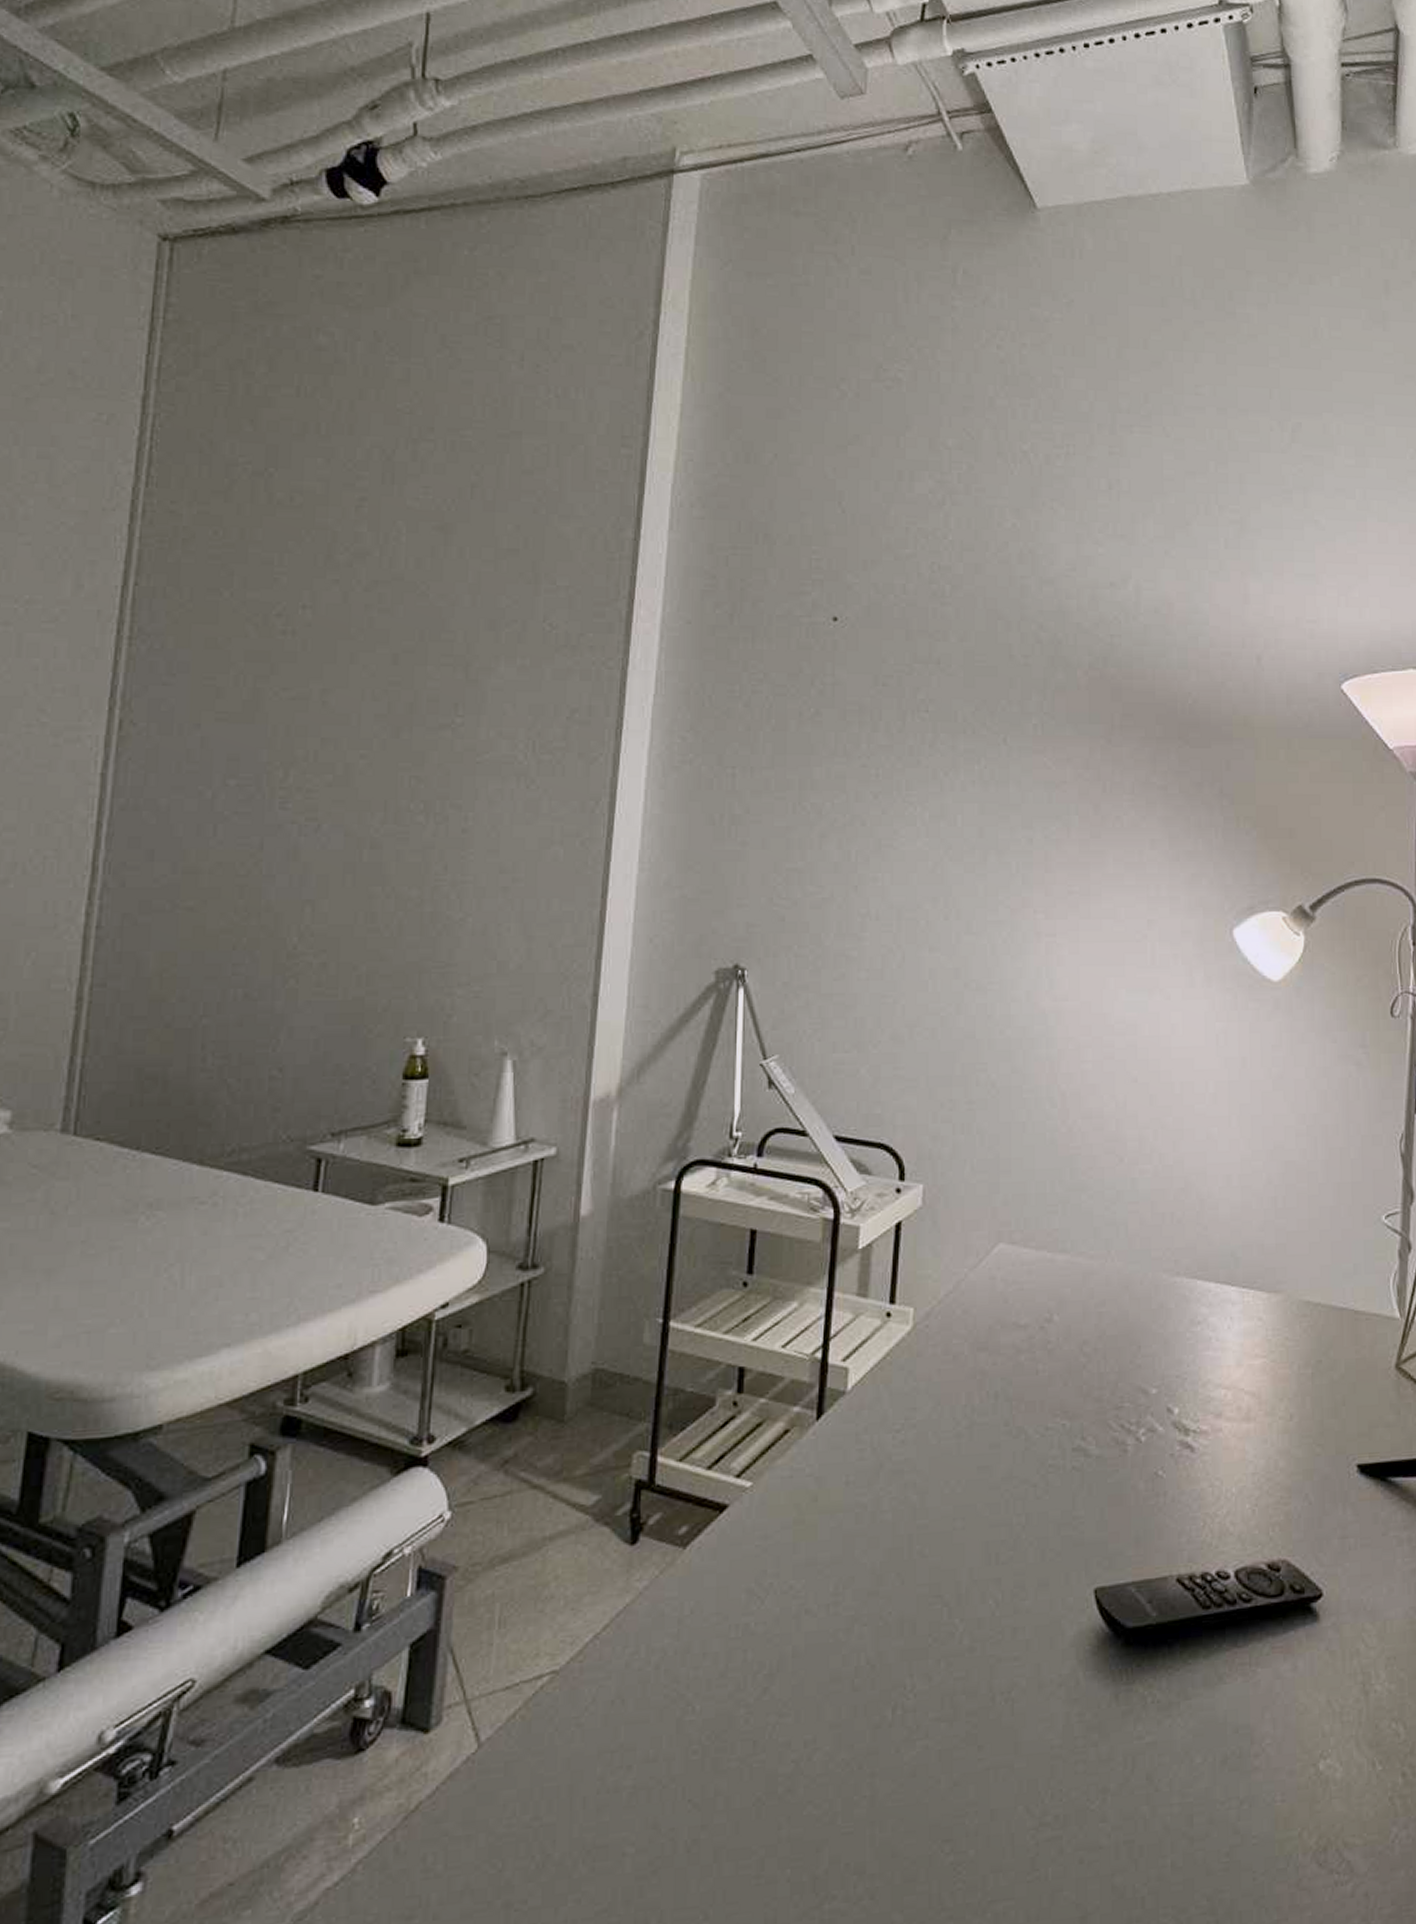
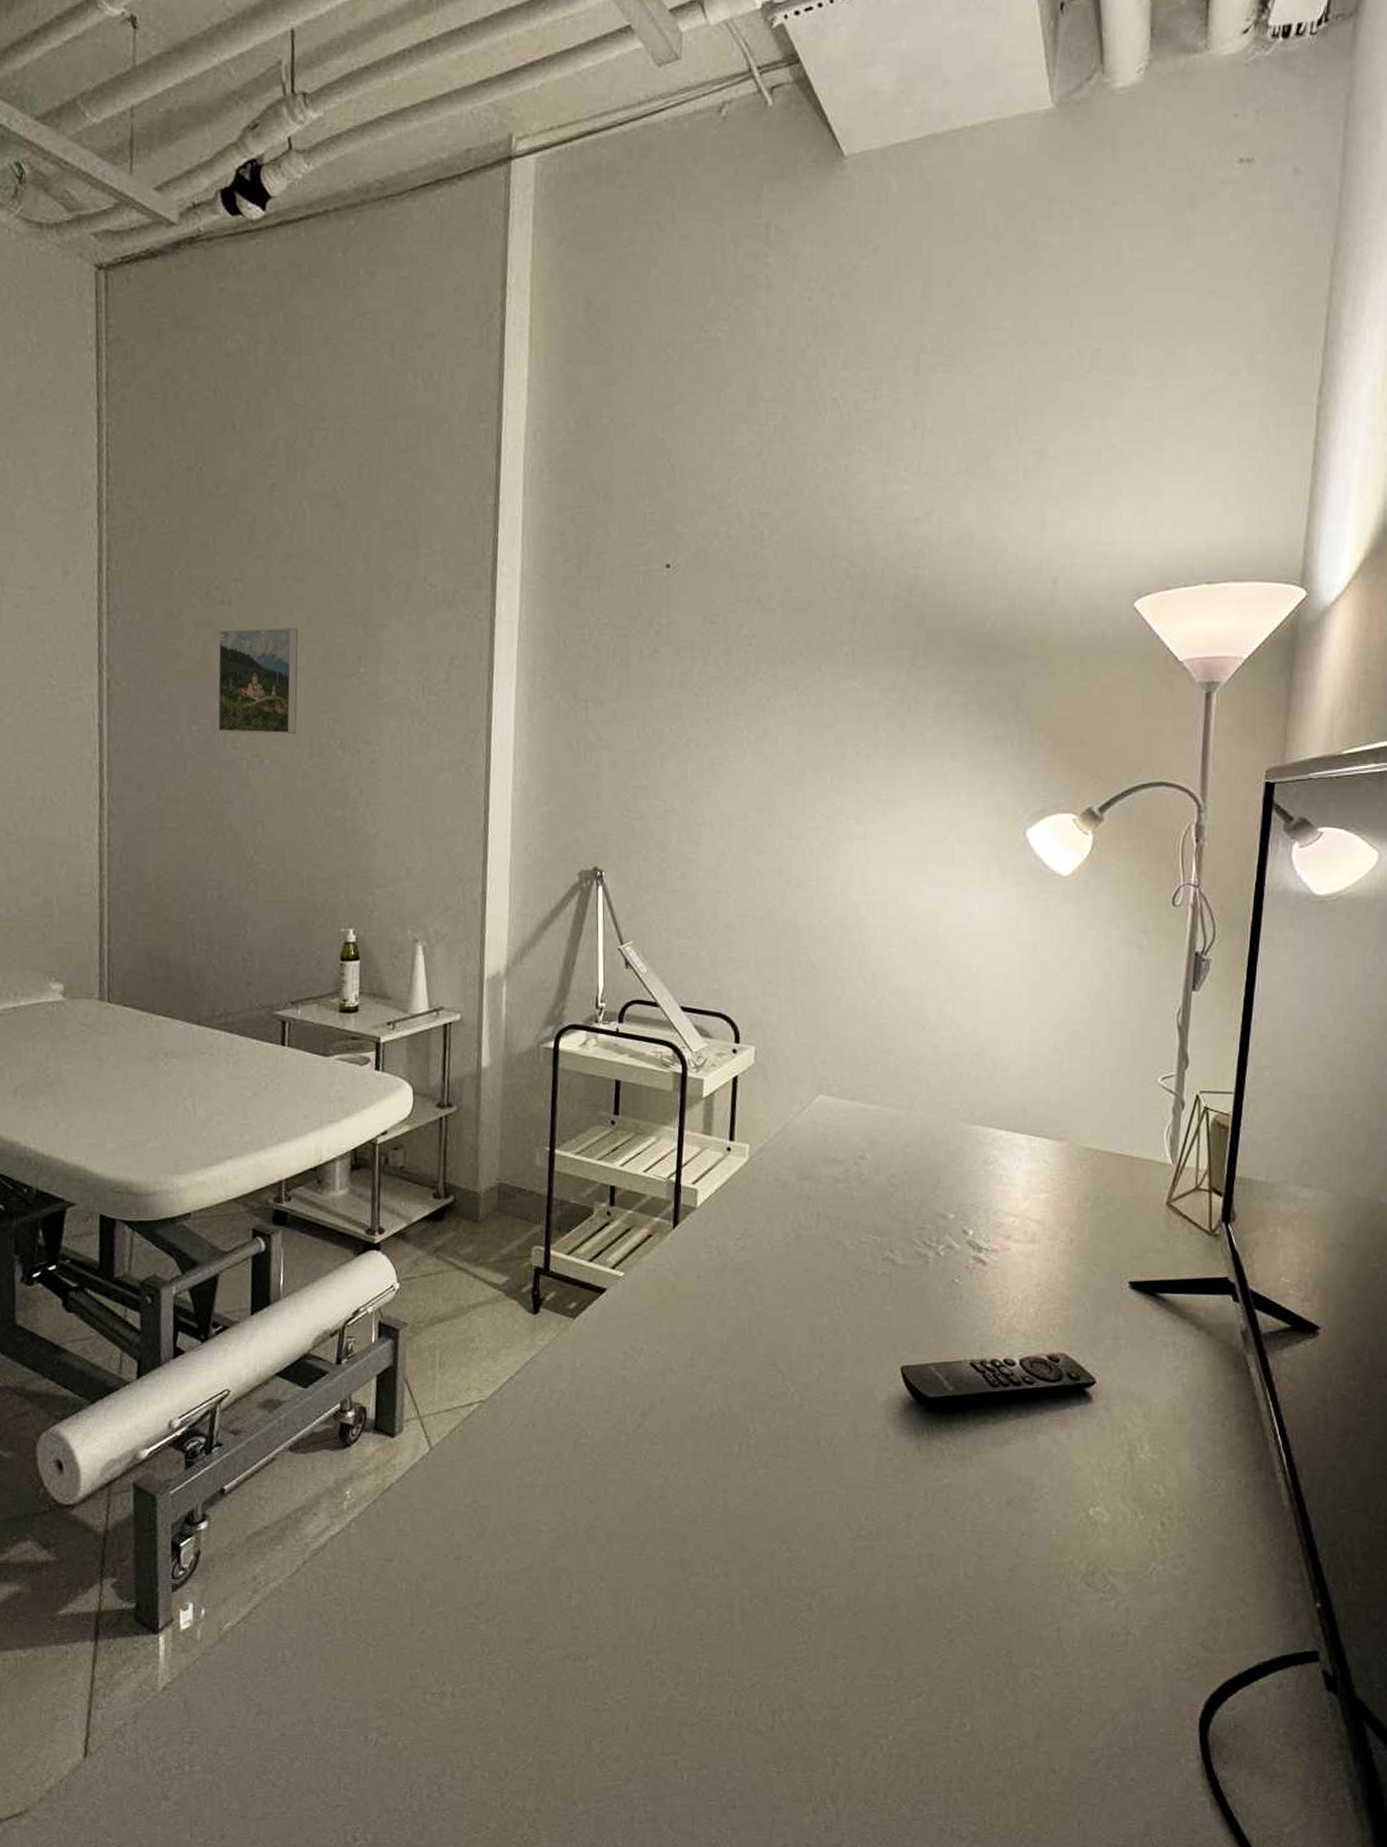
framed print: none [264,665,380,795] -> present [217,627,299,735]

